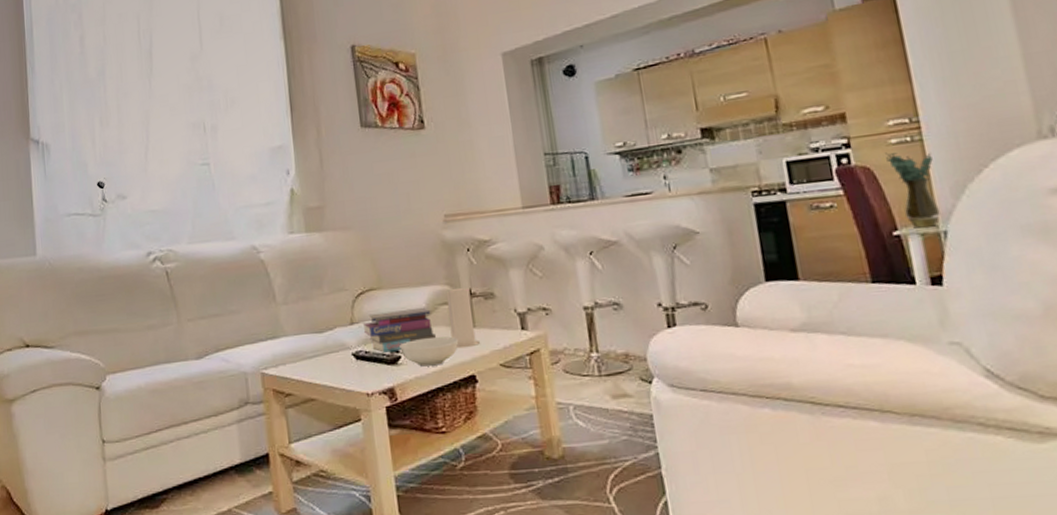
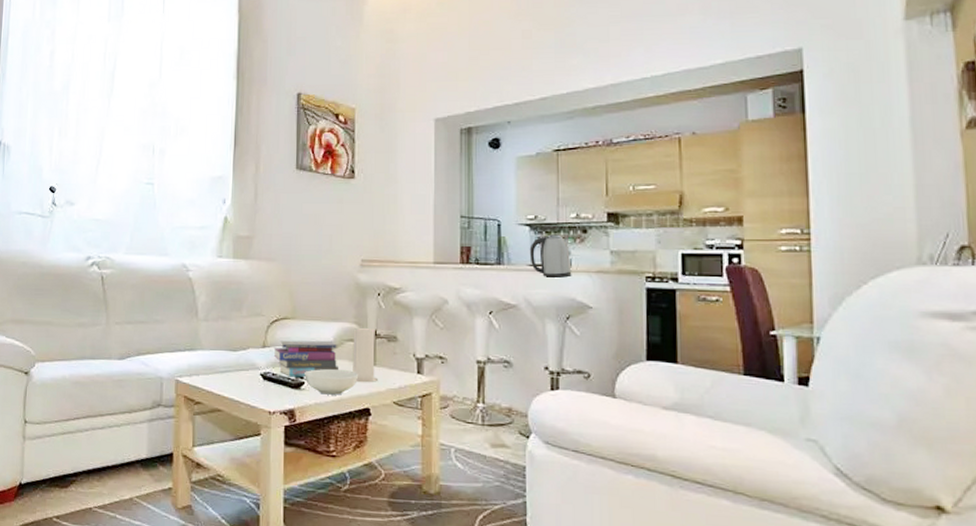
kettle: none [622,159,672,207] -> present [529,234,572,278]
vase: present [885,152,941,229] -> none [774,258,817,332]

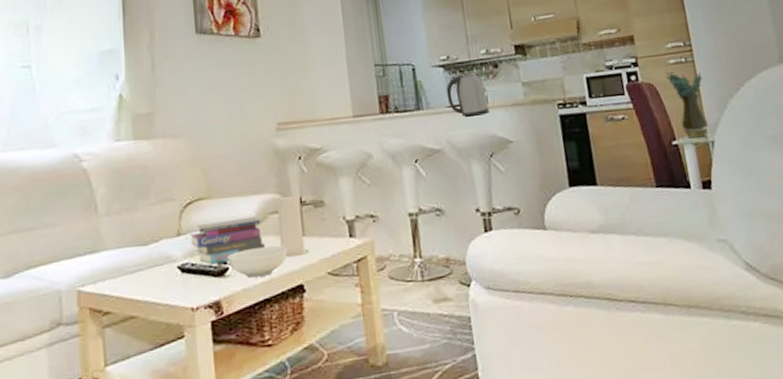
vase: none [774,258,817,332] -> present [665,71,709,139]

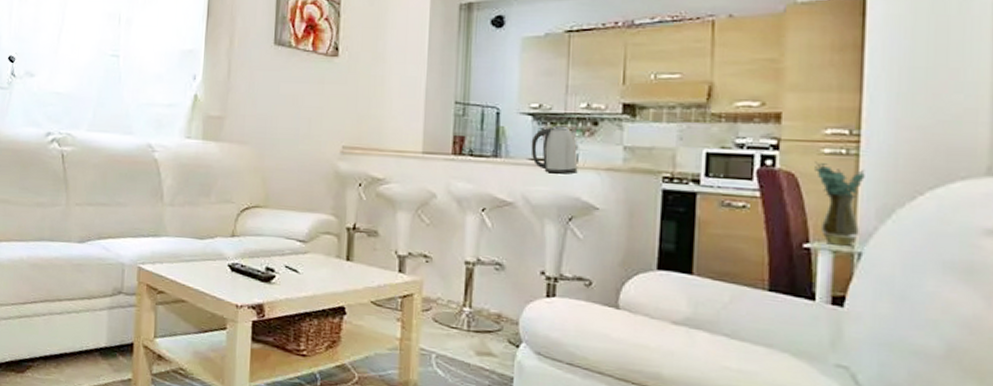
books: present [191,216,265,265] -> none [244,230,312,271]
bowl: present [226,246,288,278] -> none [274,262,335,291]
candle: present [276,195,308,258] -> none [328,219,355,280]

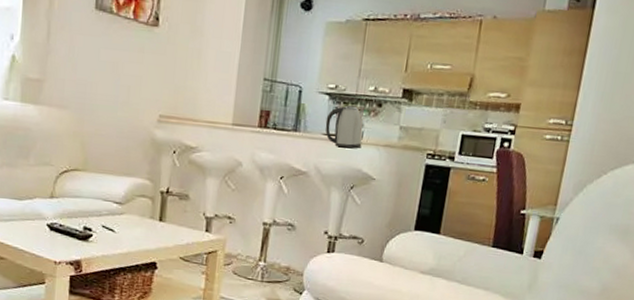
vase: present [815,161,865,246] -> none [535,145,571,213]

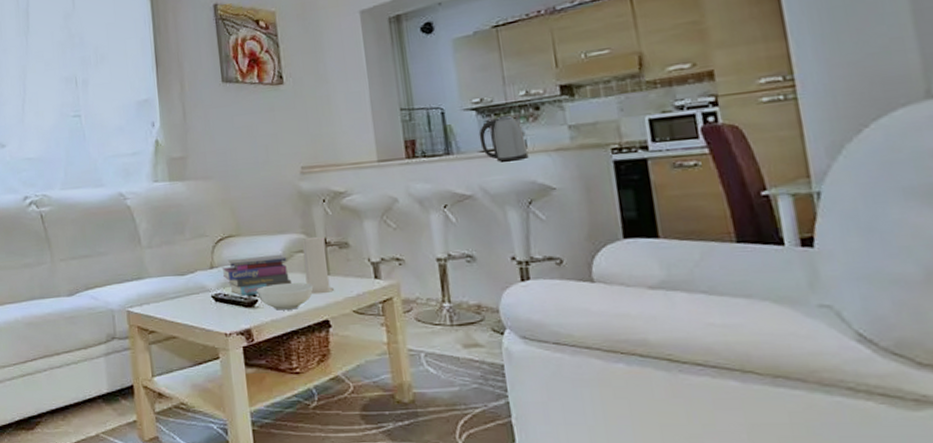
books: none [62,192,128,230] -> present [223,254,291,296]
bowl: none [92,222,148,249] -> present [255,283,314,310]
candle: none [142,184,168,238] -> present [302,236,334,295]

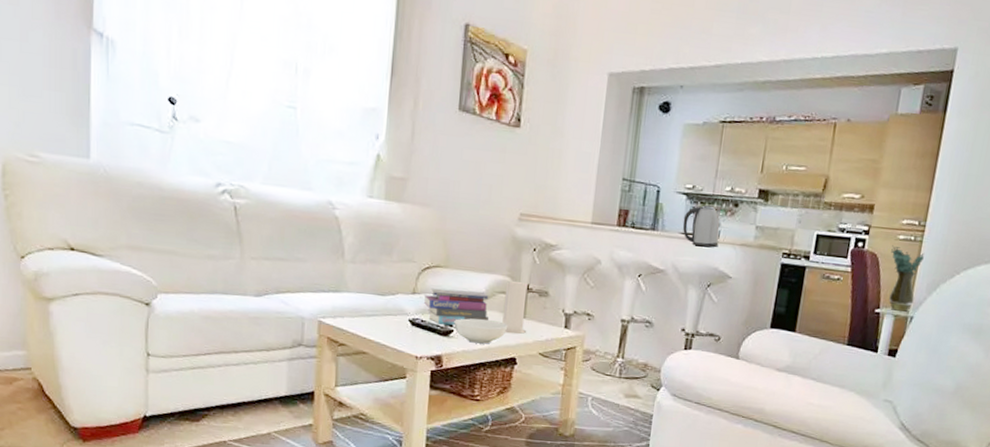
vase: none [756,111,814,189] -> present [889,245,924,312]

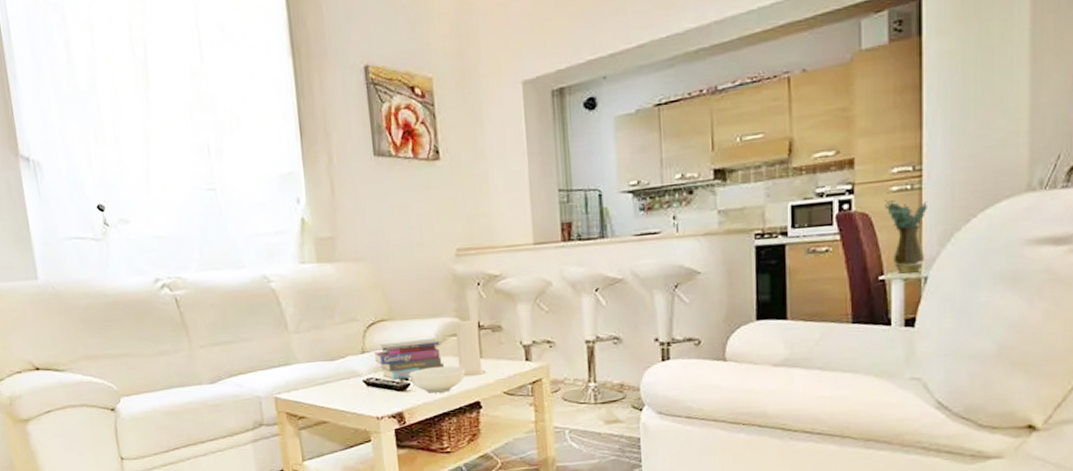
kettle: present [682,205,721,248] -> none [633,198,679,246]

